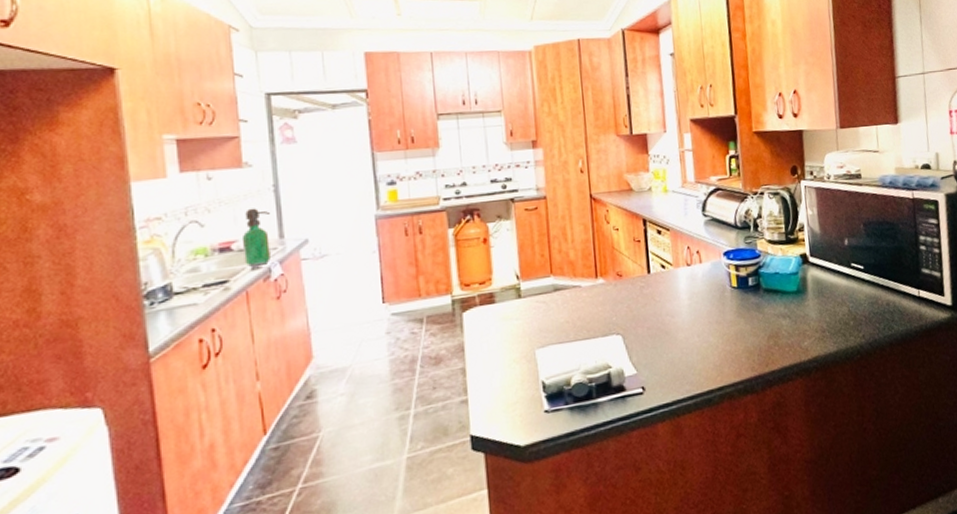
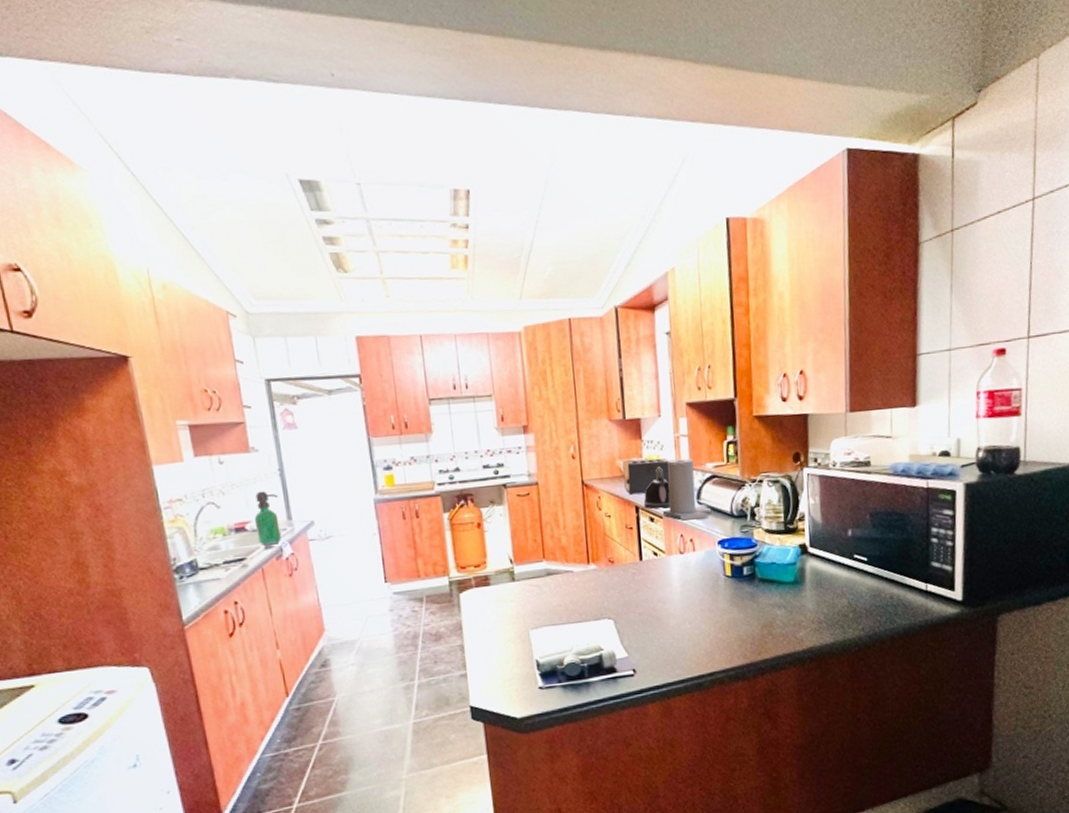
toaster: none [630,171,676,208] -> present [623,458,670,495]
kettle: none [650,180,677,222] -> present [643,466,671,509]
paper towel: none [669,172,717,233] -> present [662,458,712,521]

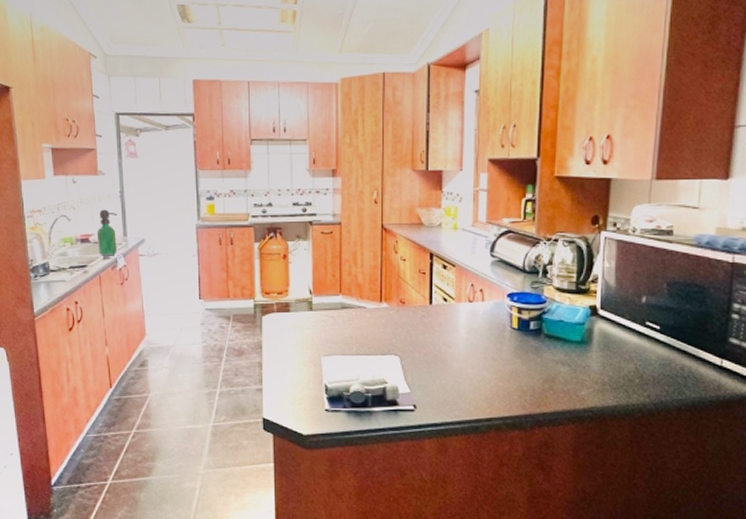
toaster: present [623,458,670,495] -> none [420,209,466,242]
kettle: present [643,466,671,509] -> none [438,218,465,258]
paper towel: present [662,458,712,521] -> none [455,212,504,271]

